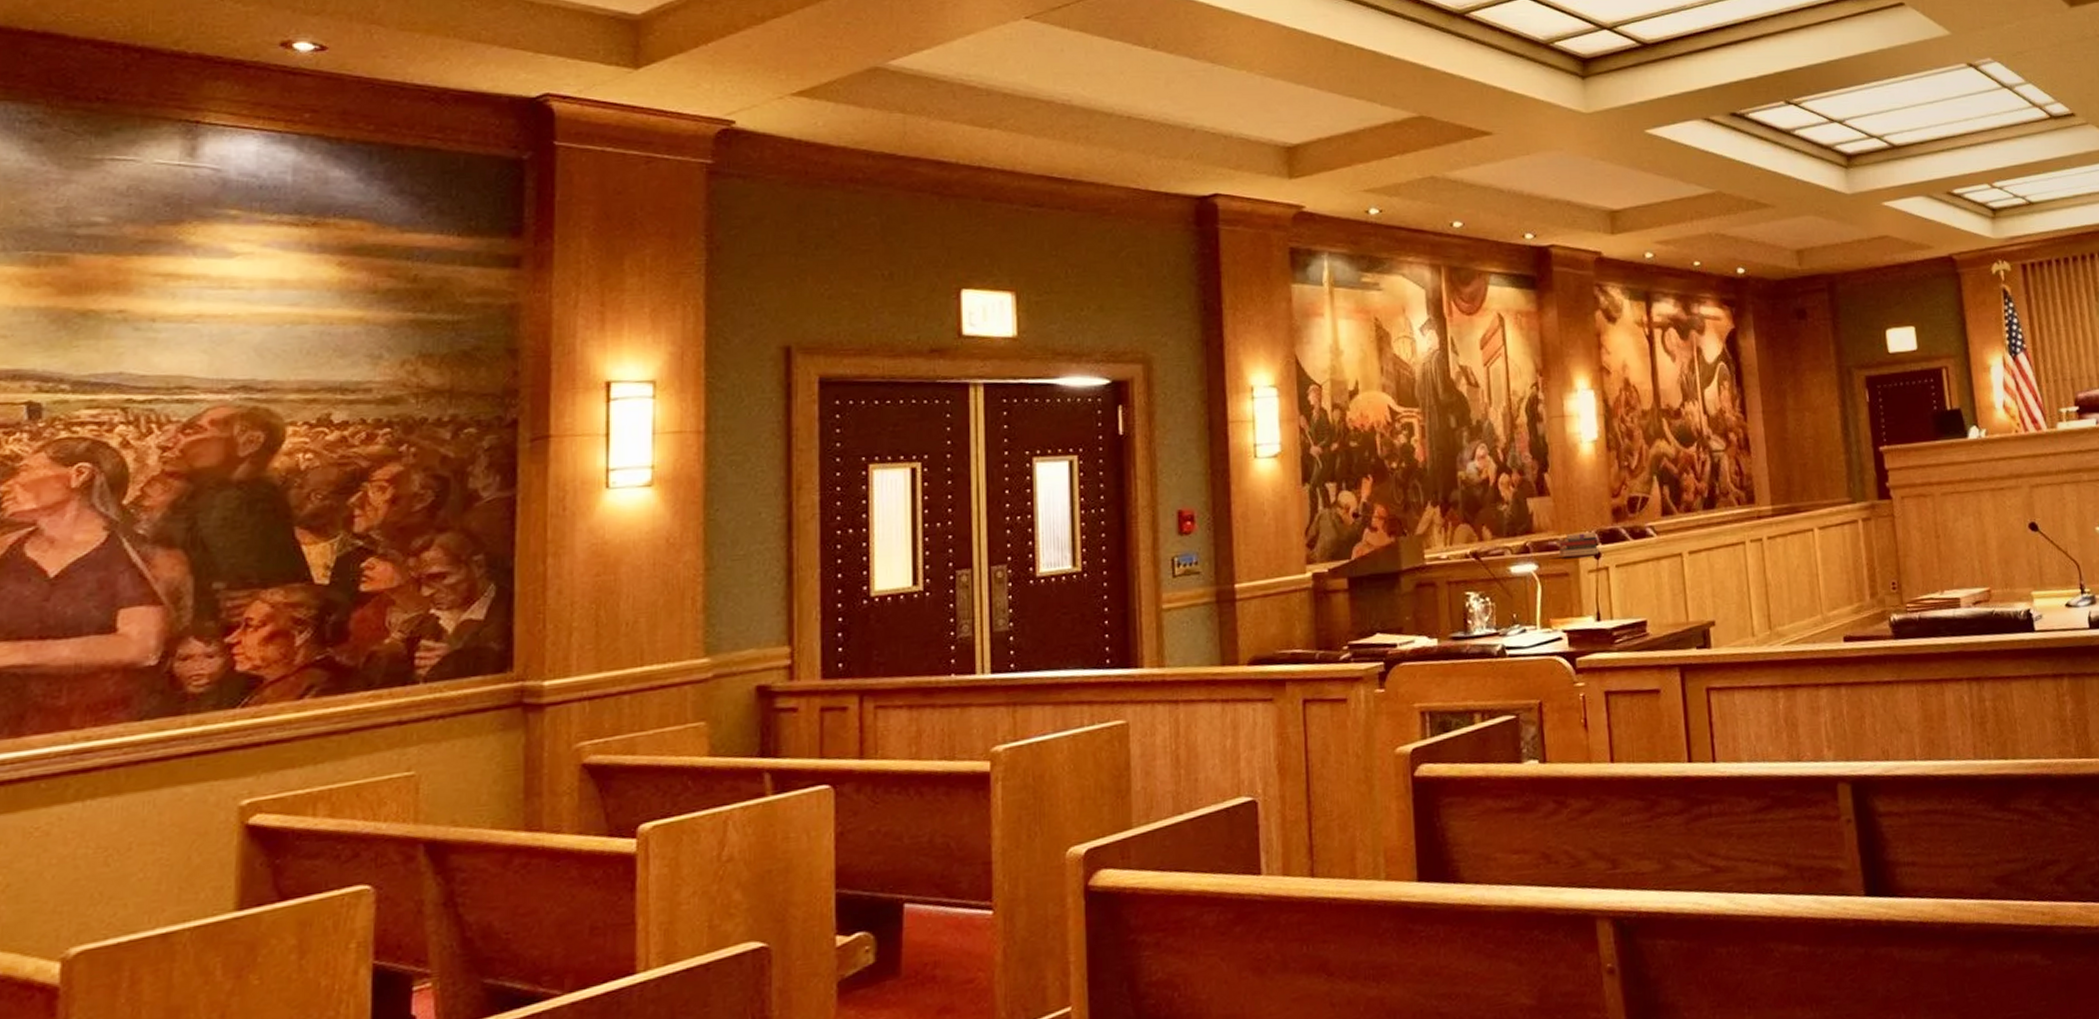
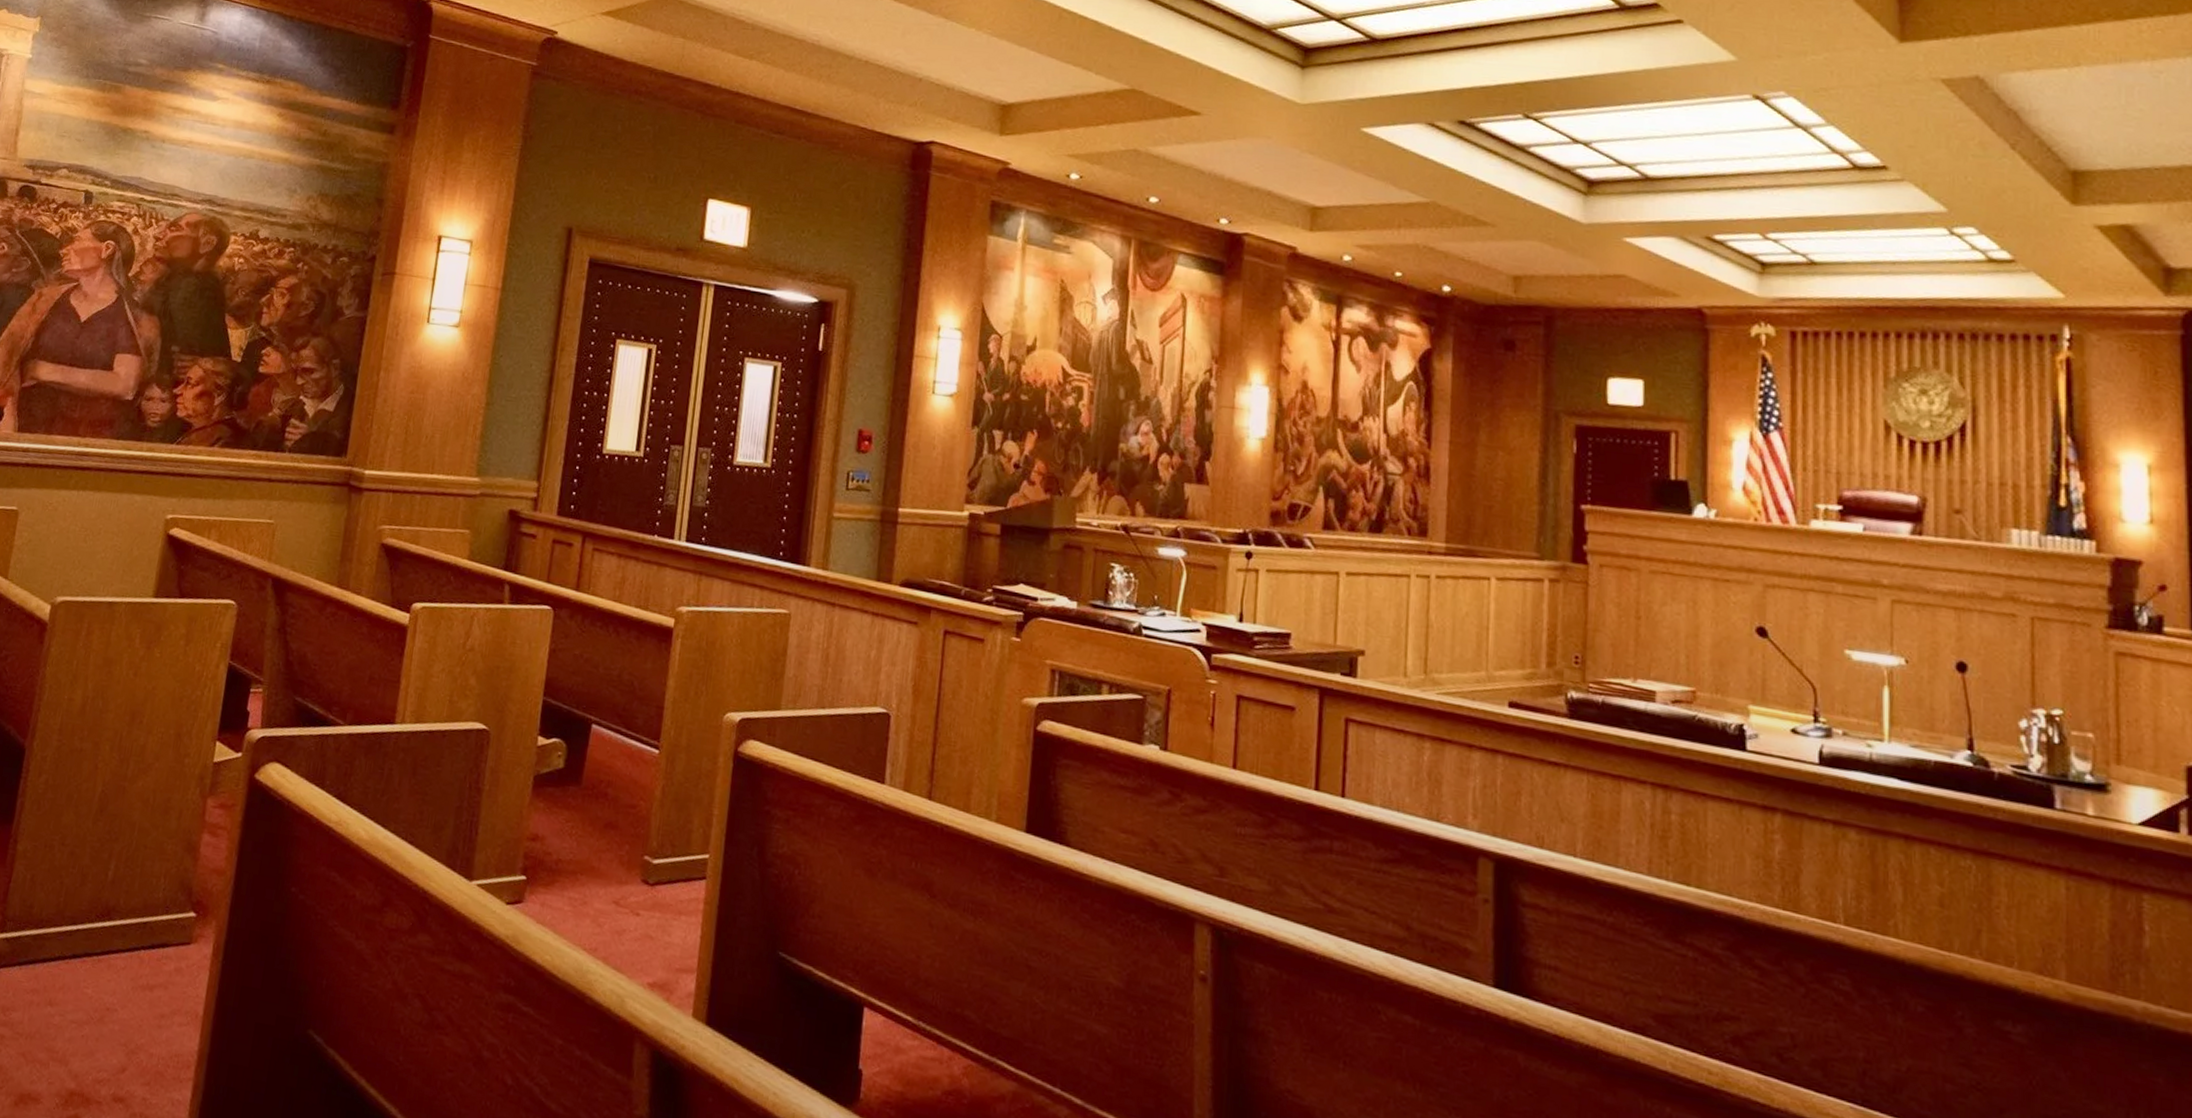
books: present [1555,532,1600,558] -> none [1207,526,1252,556]

